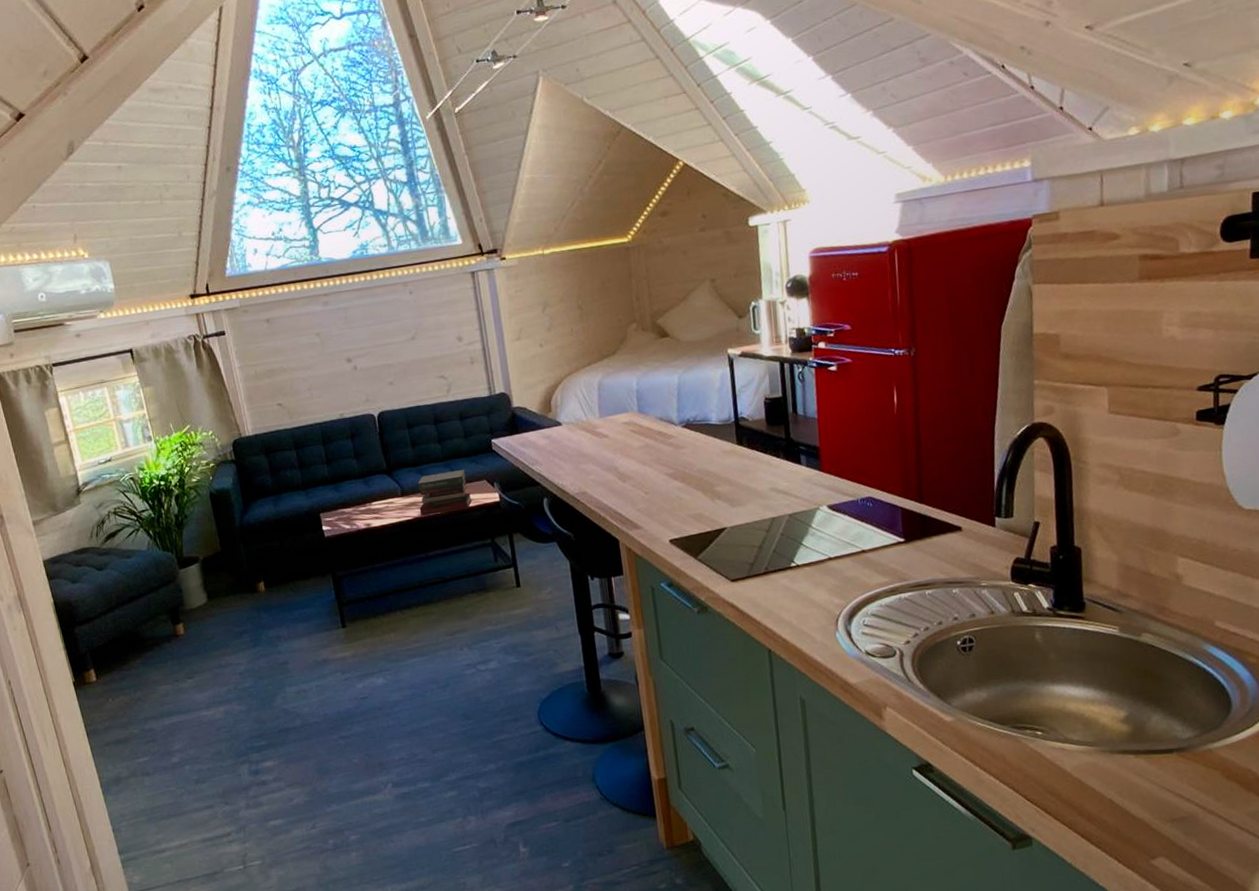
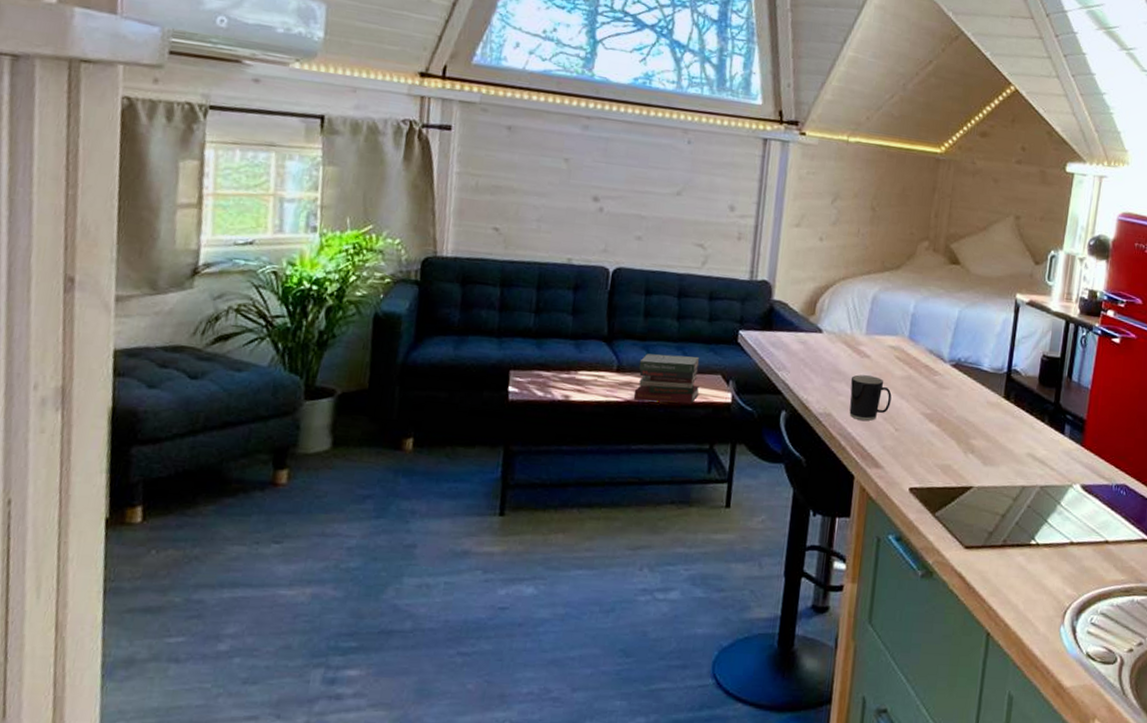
mug: none [596,451,636,492] -> present [849,374,892,421]

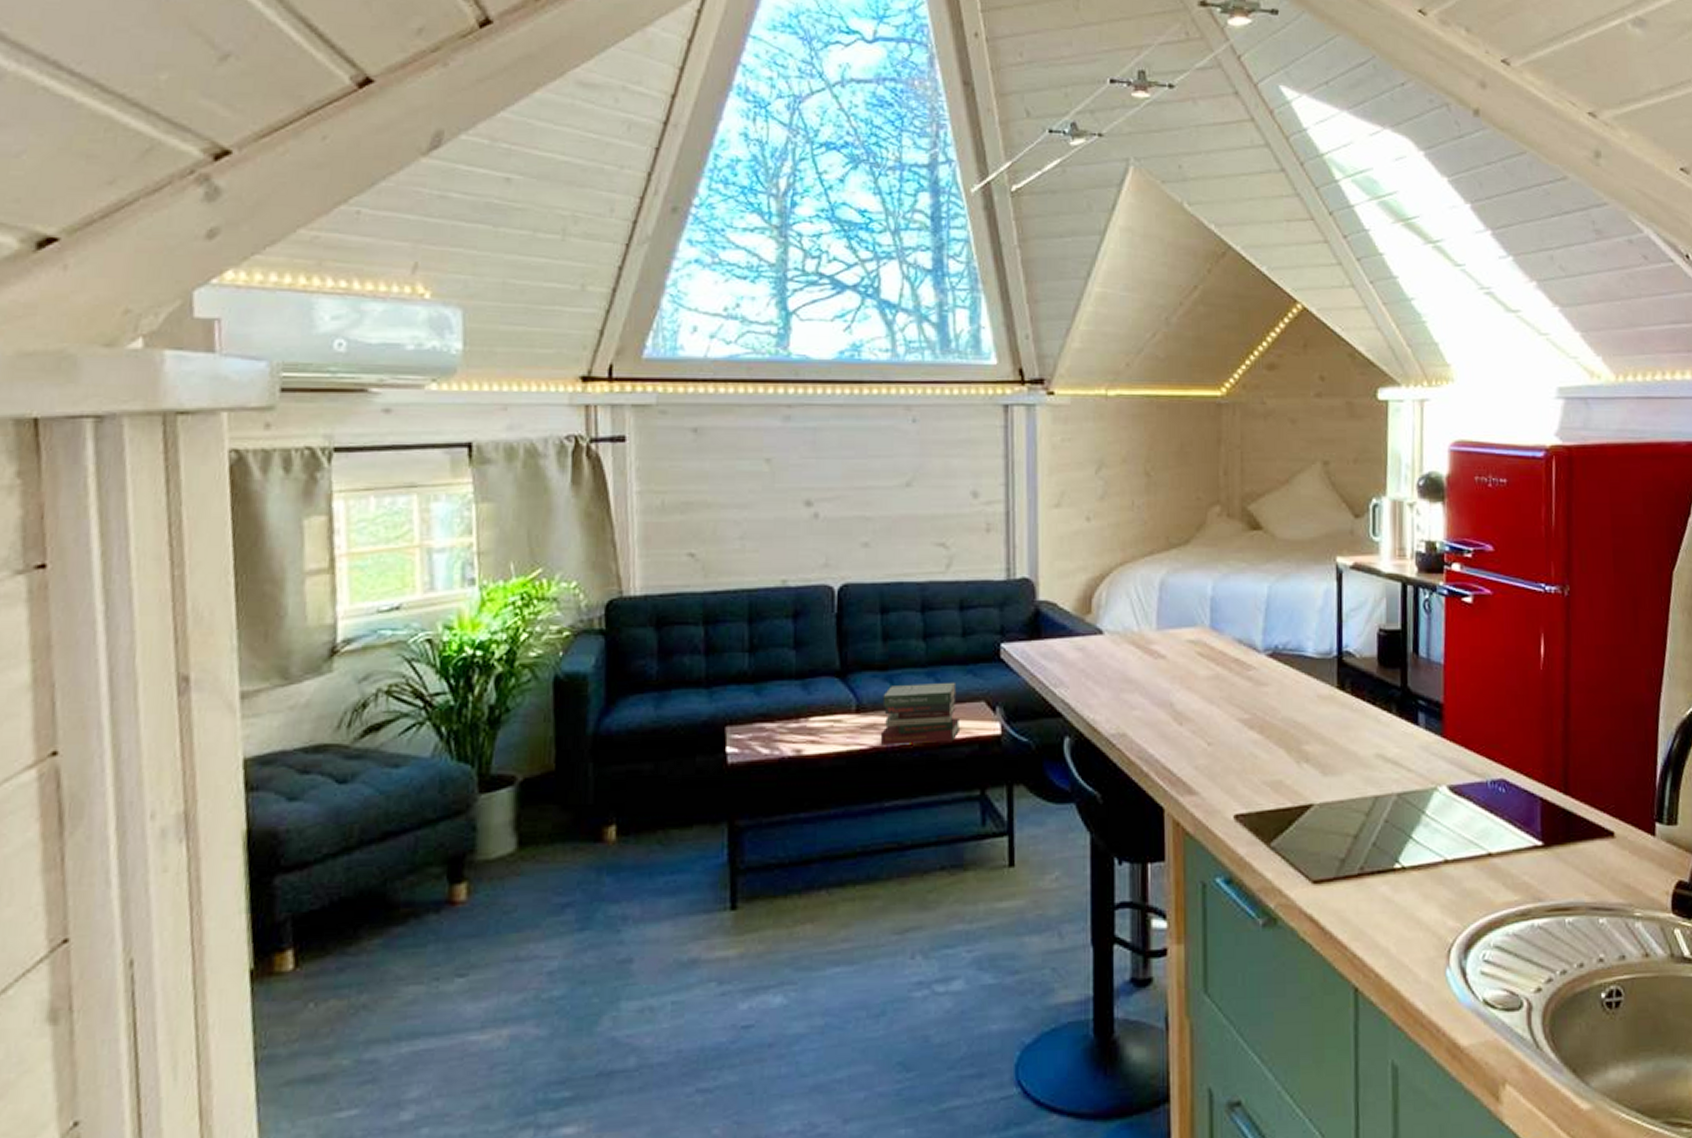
mug: present [849,374,892,421] -> none [1145,680,1198,738]

